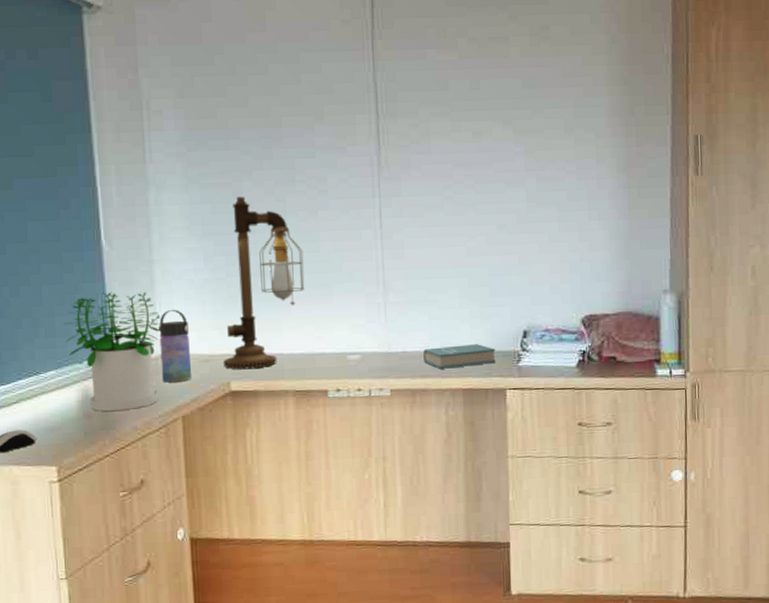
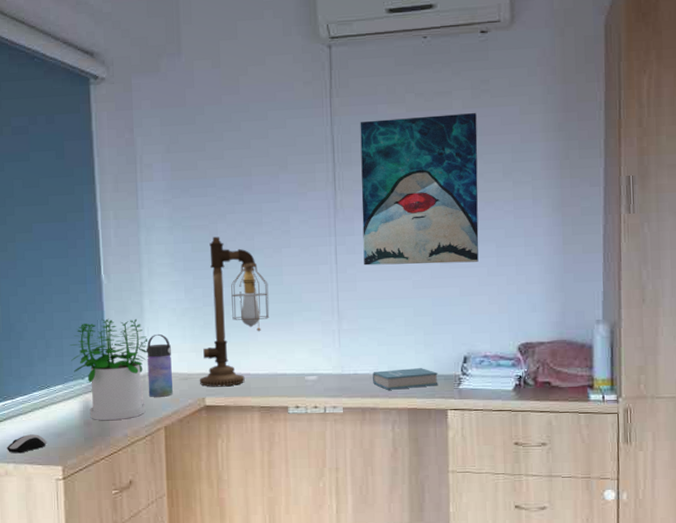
wall art: none [406,62,539,231] -> present [360,113,479,266]

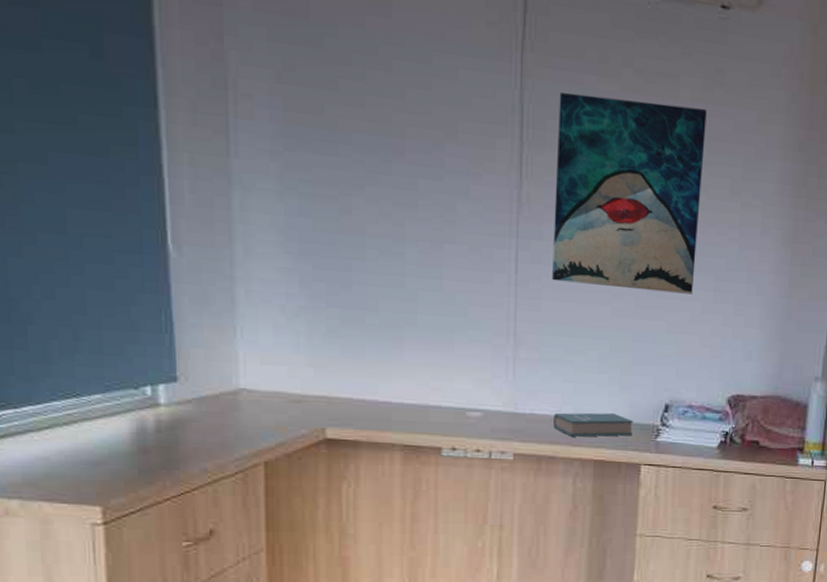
computer mouse: present [6,434,47,454] -> none [6,460,77,486]
potted plant: present [70,318,148,420] -> none [114,307,242,449]
water bottle: present [145,333,174,397] -> none [237,337,279,423]
desk lamp: present [199,236,270,387] -> none [317,214,422,417]

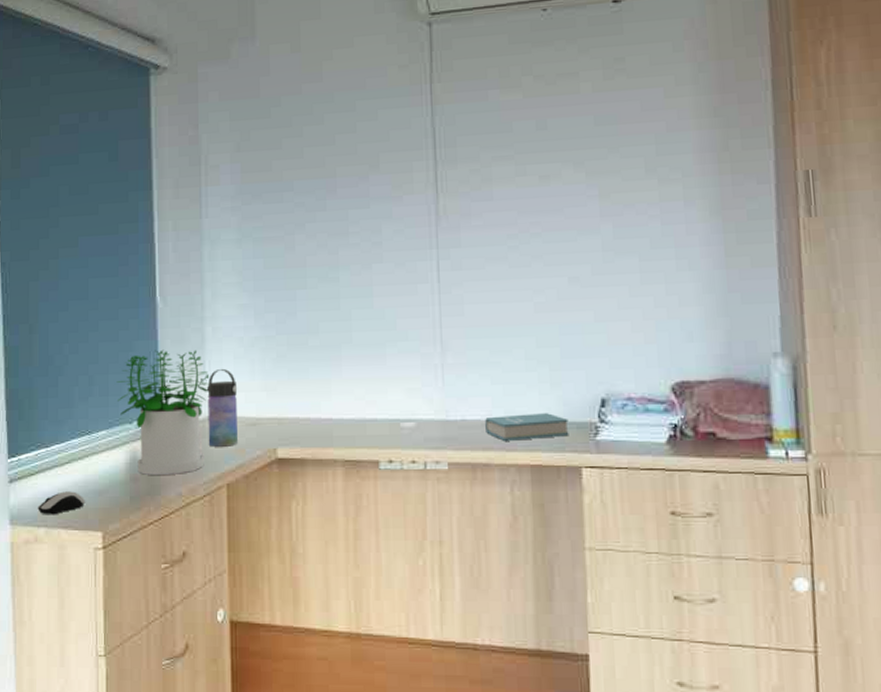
computer mouse: none [6,460,77,486] -> present [38,491,86,515]
potted plant: none [114,307,242,449] -> present [116,349,210,475]
water bottle: none [237,337,279,423] -> present [206,368,239,447]
wall art: present [552,92,707,294] -> none [466,97,617,284]

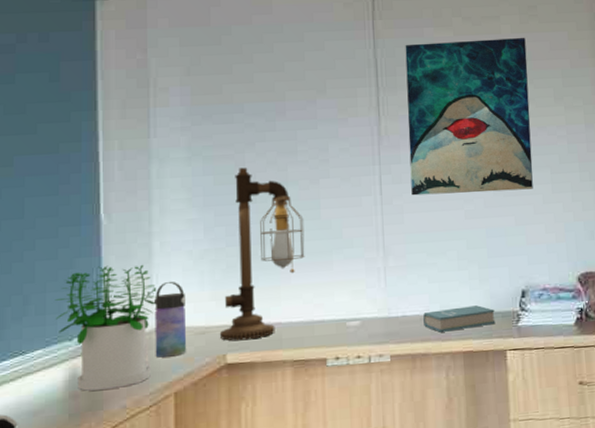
desk lamp: none [270,250,357,435] -> present [219,167,305,341]
wall art: none [466,97,617,284] -> present [405,38,533,196]

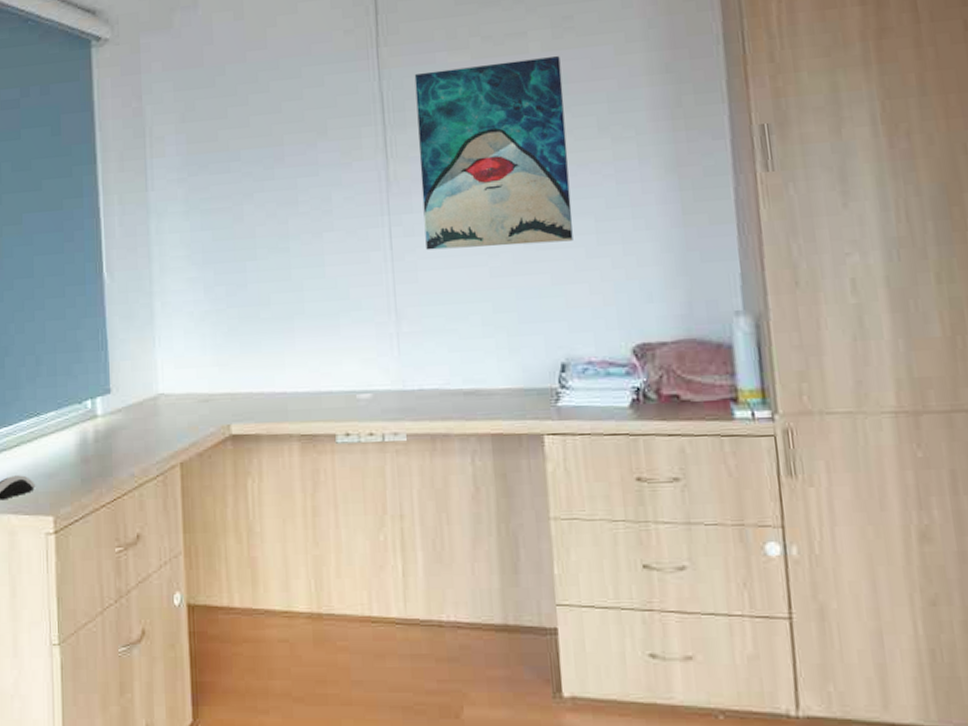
potted plant: present [55,264,157,391] -> none [64,326,160,456]
water bottle: present [153,281,187,358] -> none [156,344,191,425]
desk lamp: present [219,167,305,341] -> none [223,221,310,411]
book: present [423,305,496,332] -> none [443,380,530,410]

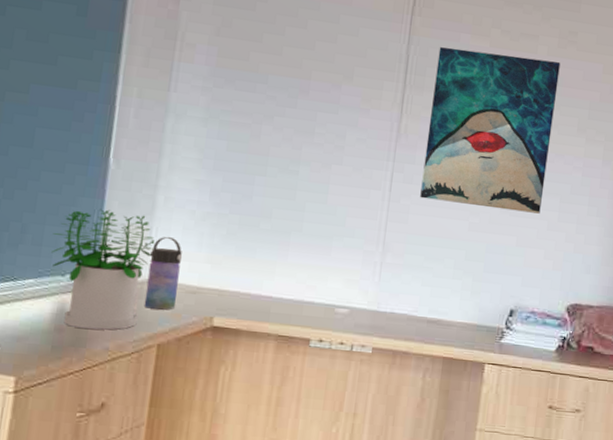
potted plant: none [64,326,160,456] -> present [51,209,155,330]
water bottle: none [156,344,191,425] -> present [144,236,183,310]

